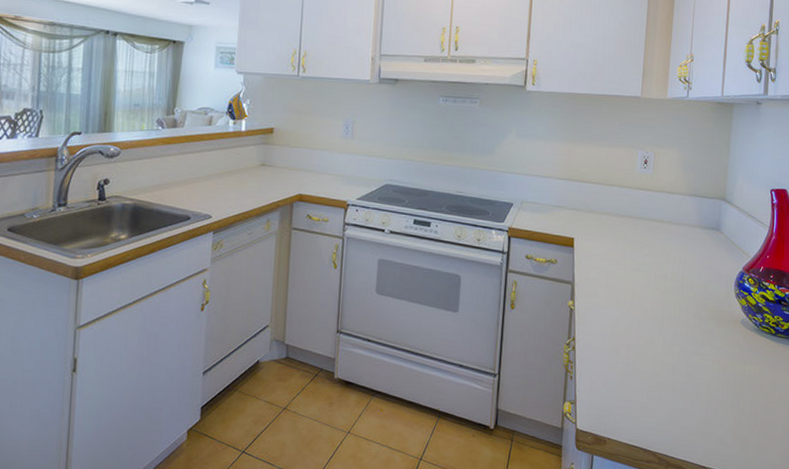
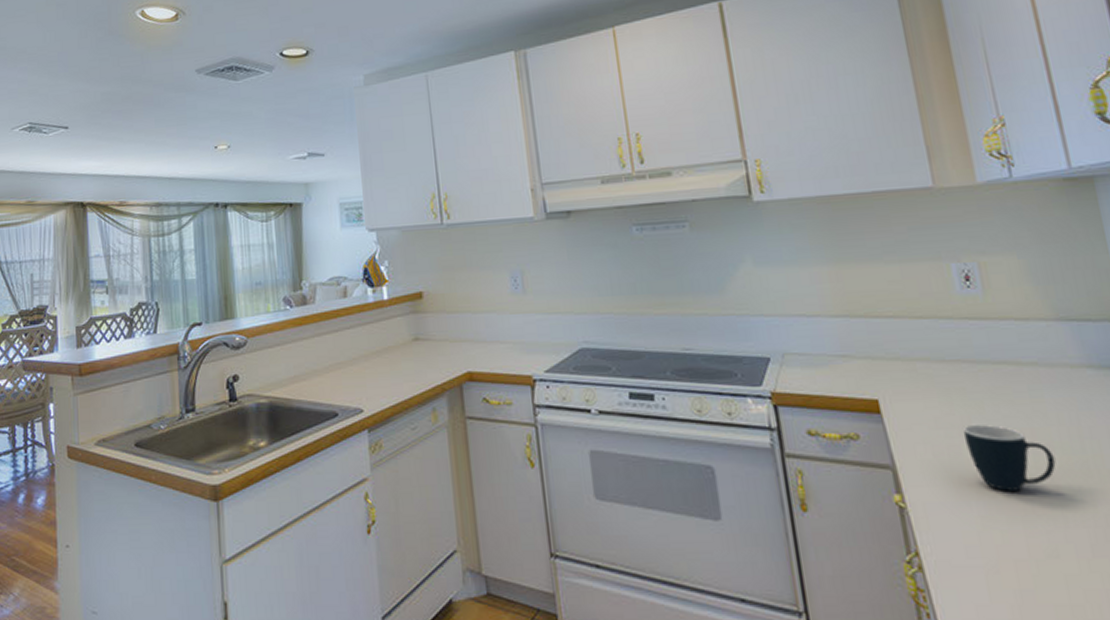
mug: none [618,259,666,302] -> present [963,425,1056,491]

